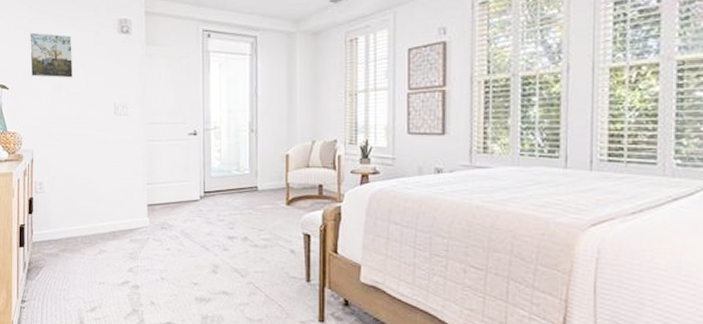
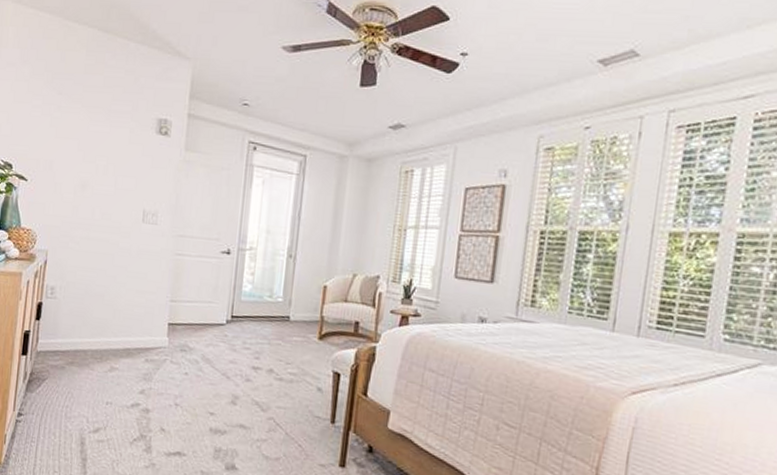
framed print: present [30,32,74,78] -> none [53,121,104,177]

